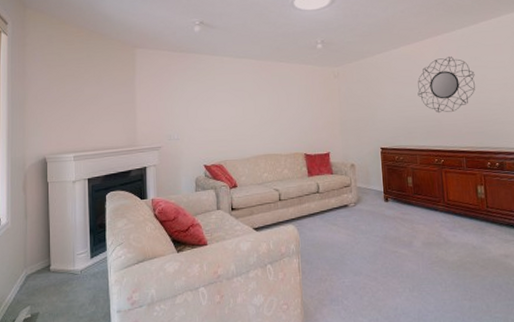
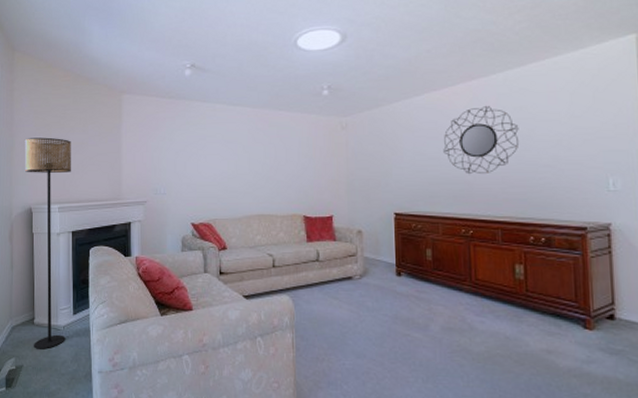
floor lamp: none [38,90,86,295] -> present [24,137,71,349]

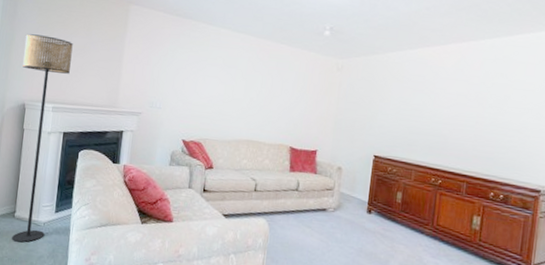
home mirror: present [443,106,519,175] -> none [426,68,497,130]

